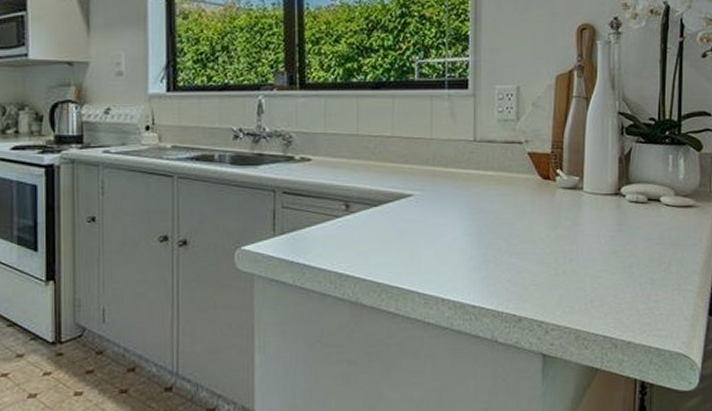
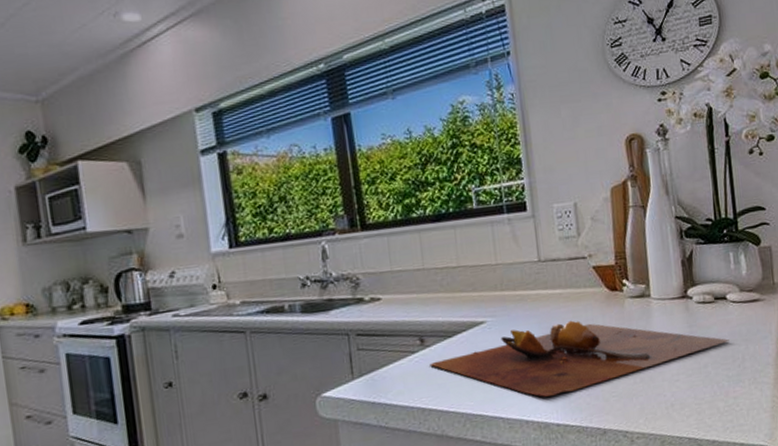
cutting board: none [352,204,658,277] -> present [430,320,729,397]

